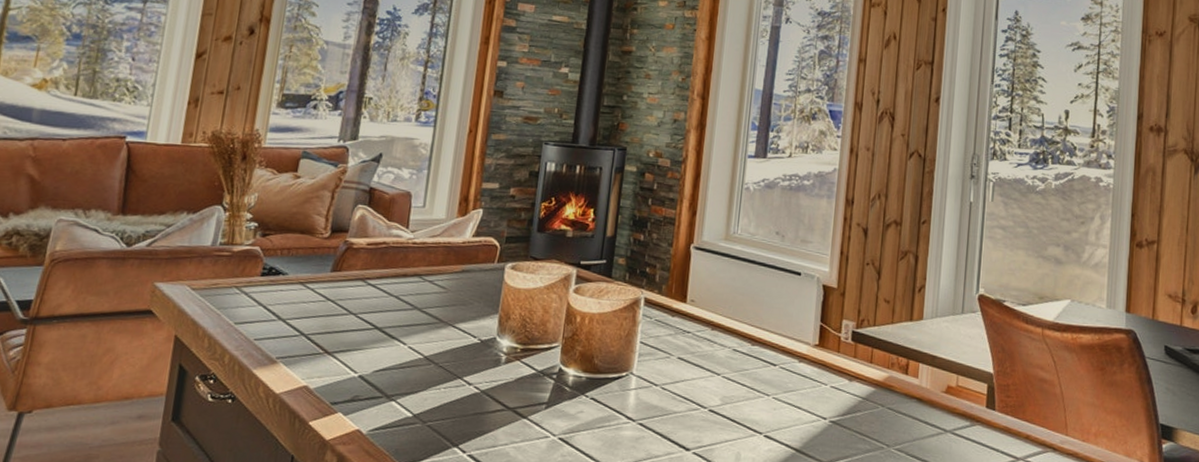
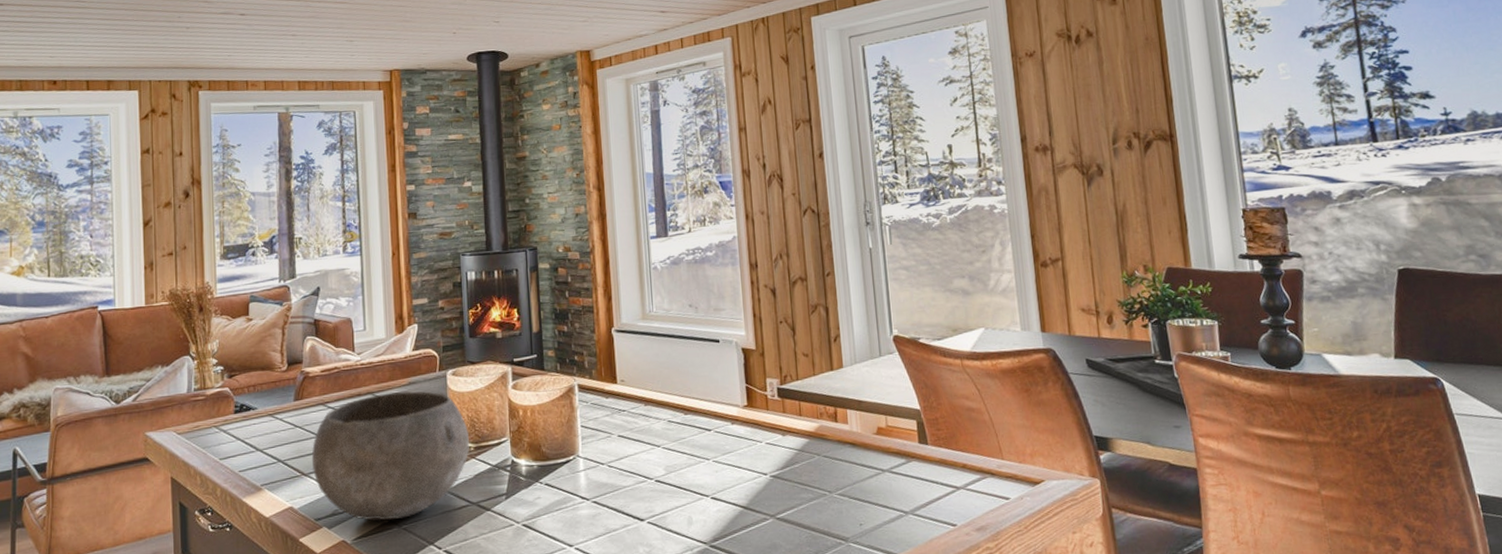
bowl: none [338,277,518,415] -> present [311,391,469,521]

